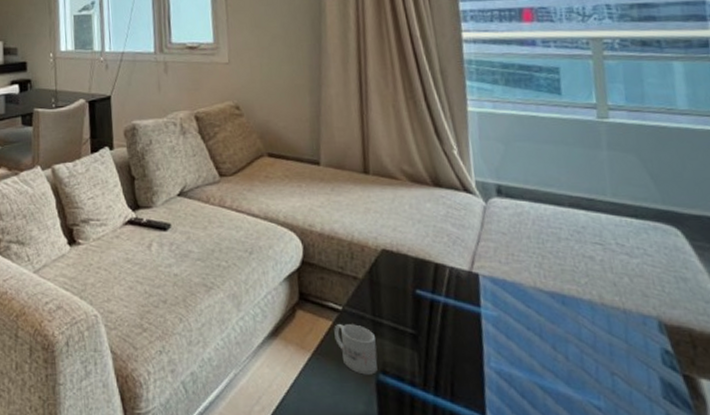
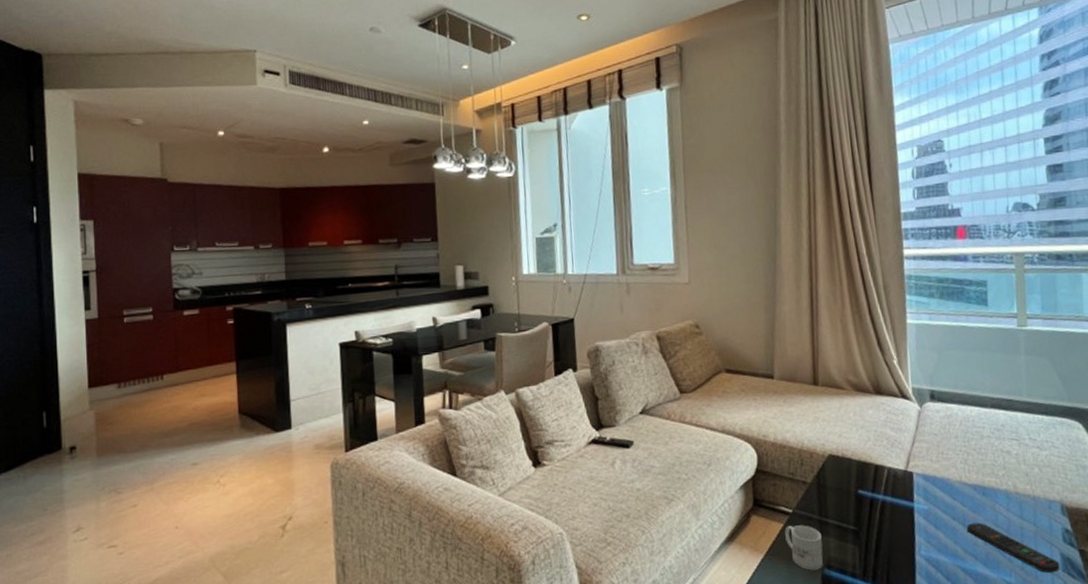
remote control: none [544,335,661,398] -> present [967,522,1061,573]

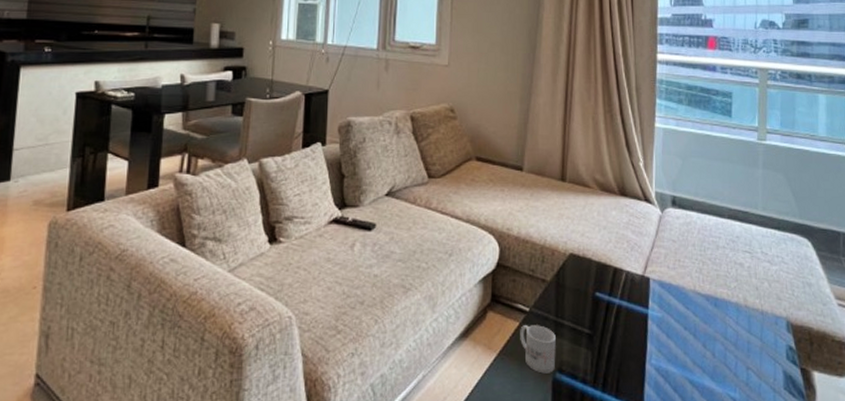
remote control: present [967,522,1061,573] -> none [697,334,782,390]

